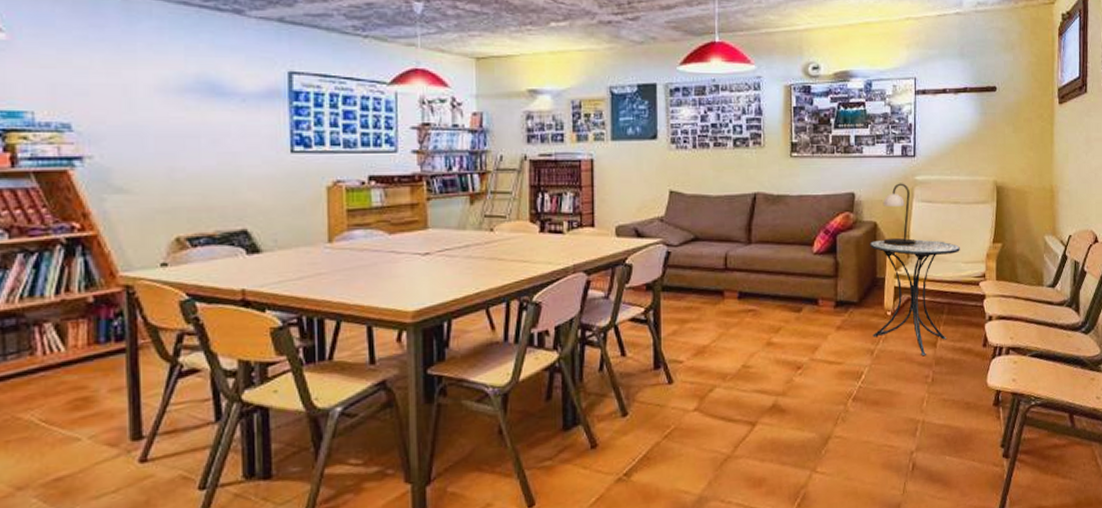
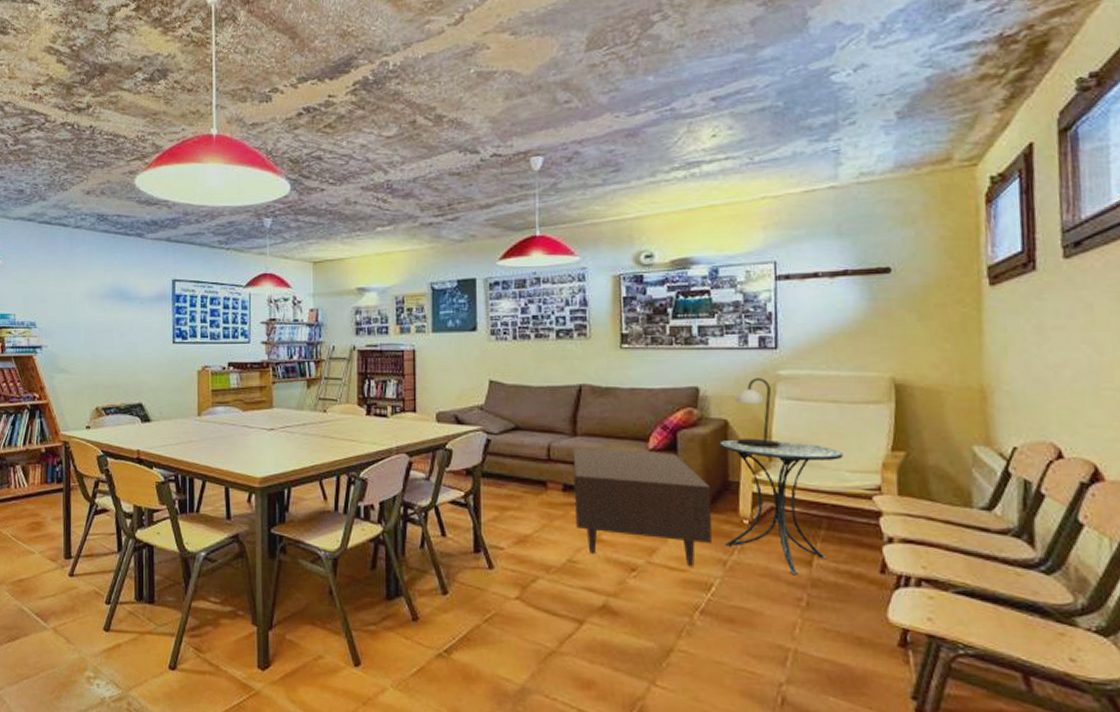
coffee table: none [748,255,863,359] -> present [573,447,712,567]

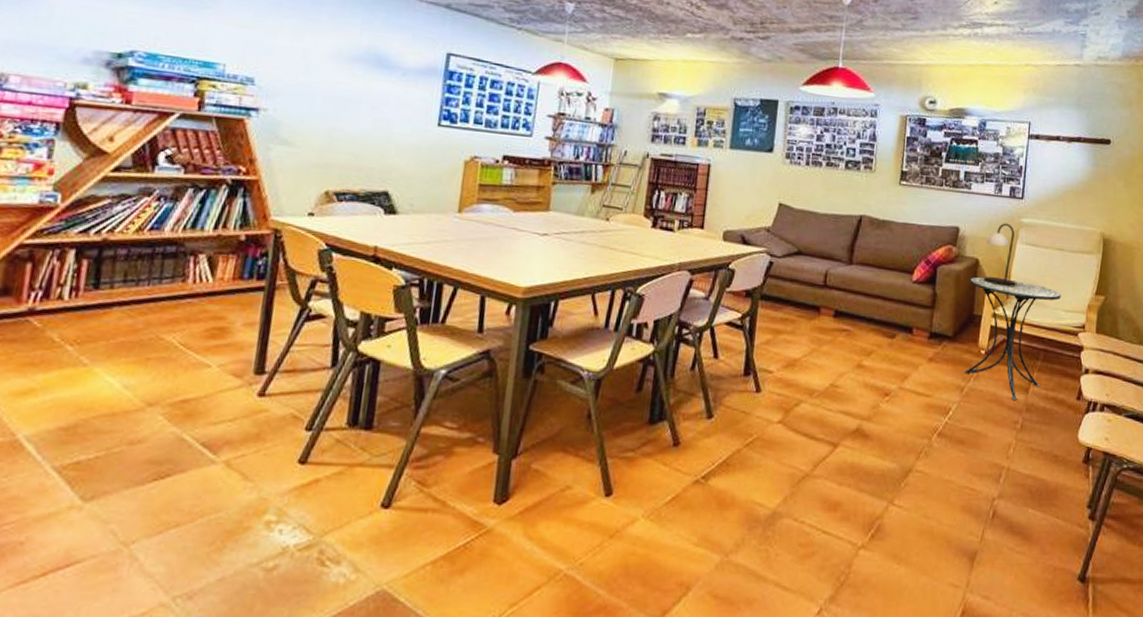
coffee table: present [573,447,712,567] -> none [842,275,959,392]

